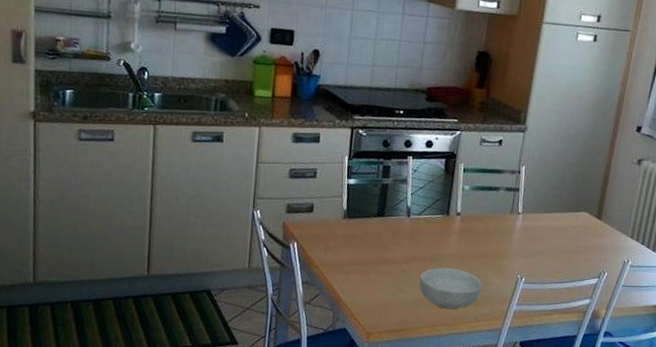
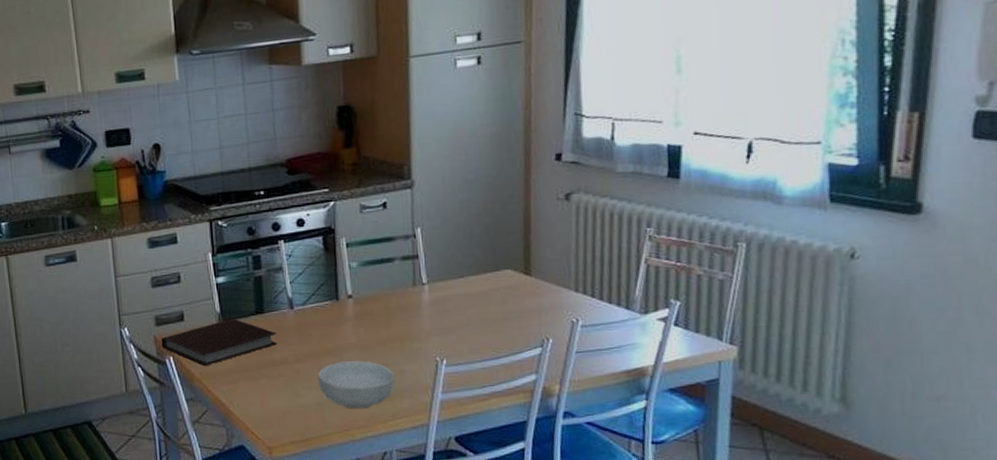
notebook: none [288,217,392,255] -> present [161,319,278,366]

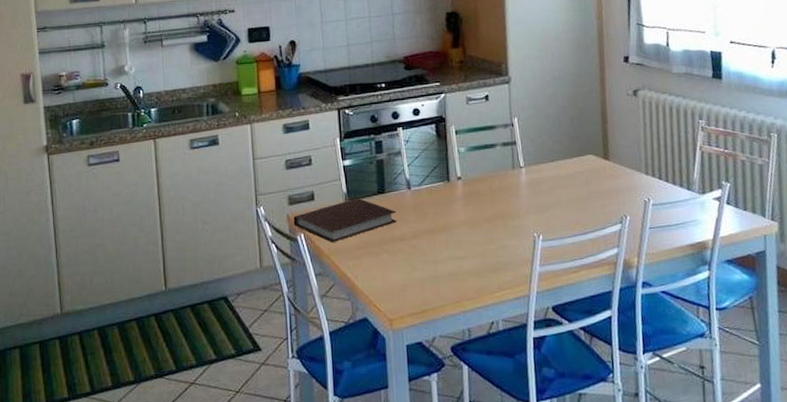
cereal bowl: present [318,361,395,409] -> none [433,237,500,282]

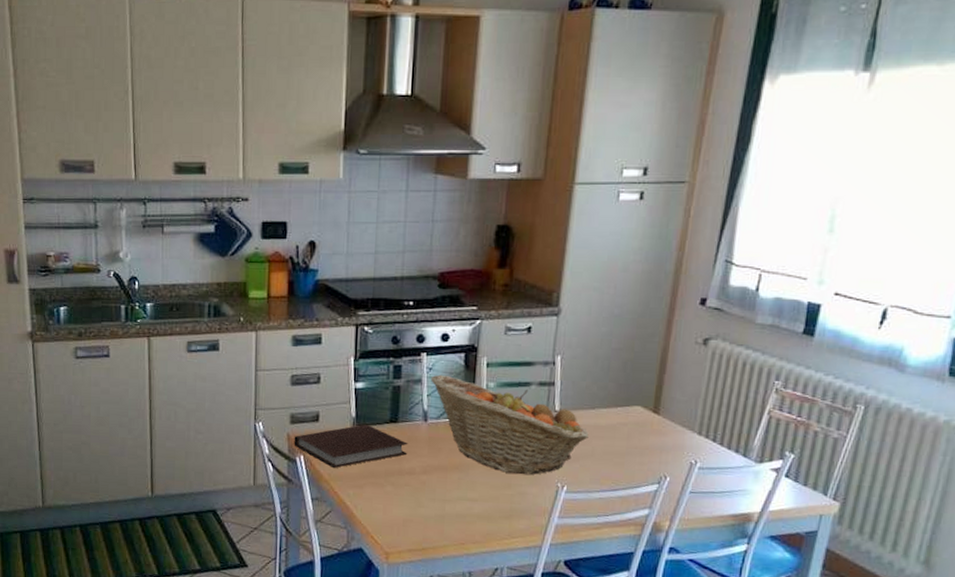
fruit basket: none [408,145,553,229] -> present [430,374,589,475]

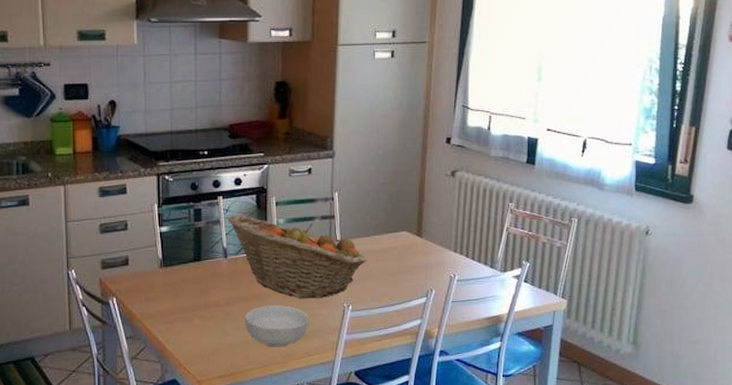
notebook: present [294,425,408,468] -> none [106,265,212,307]
cereal bowl: none [442,478,516,525] -> present [245,305,310,347]

